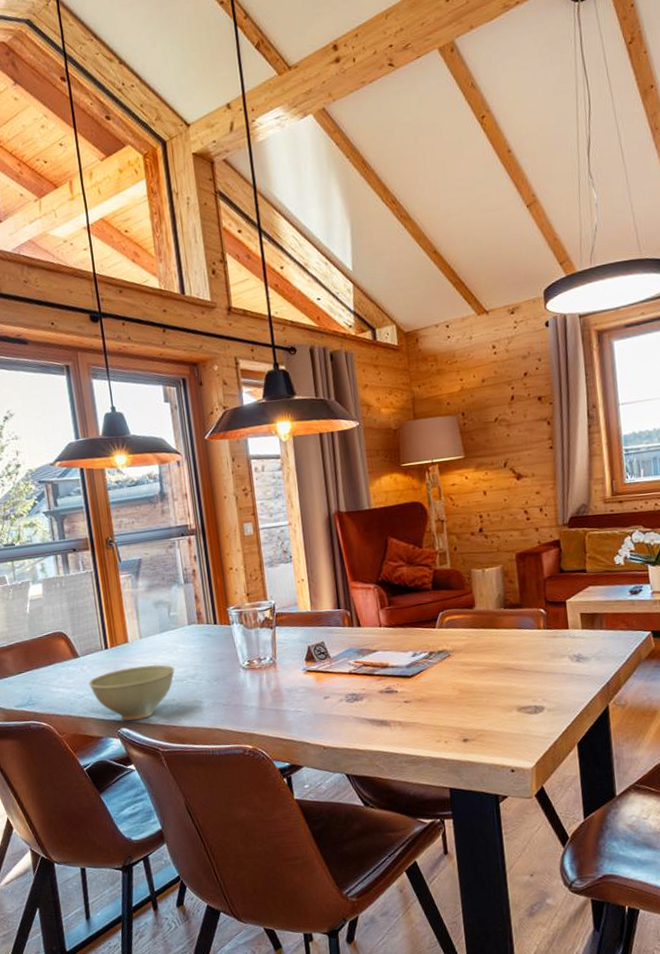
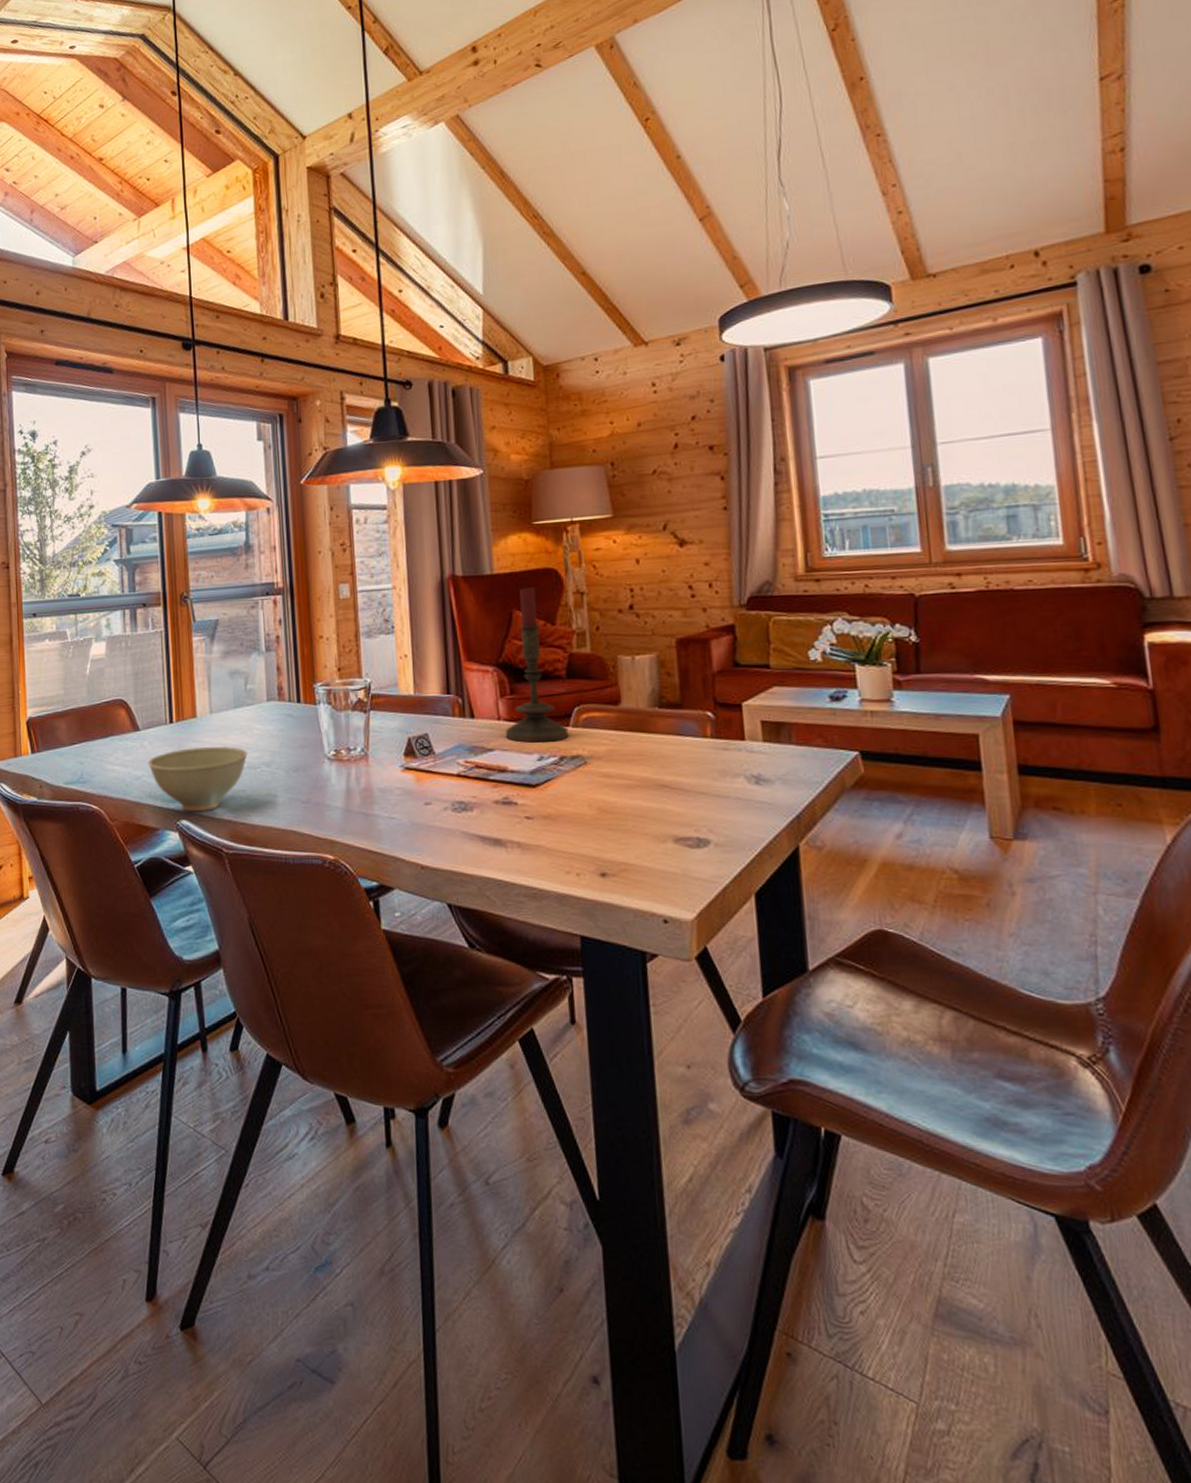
candle: none [386,515,436,644] -> present [506,583,569,744]

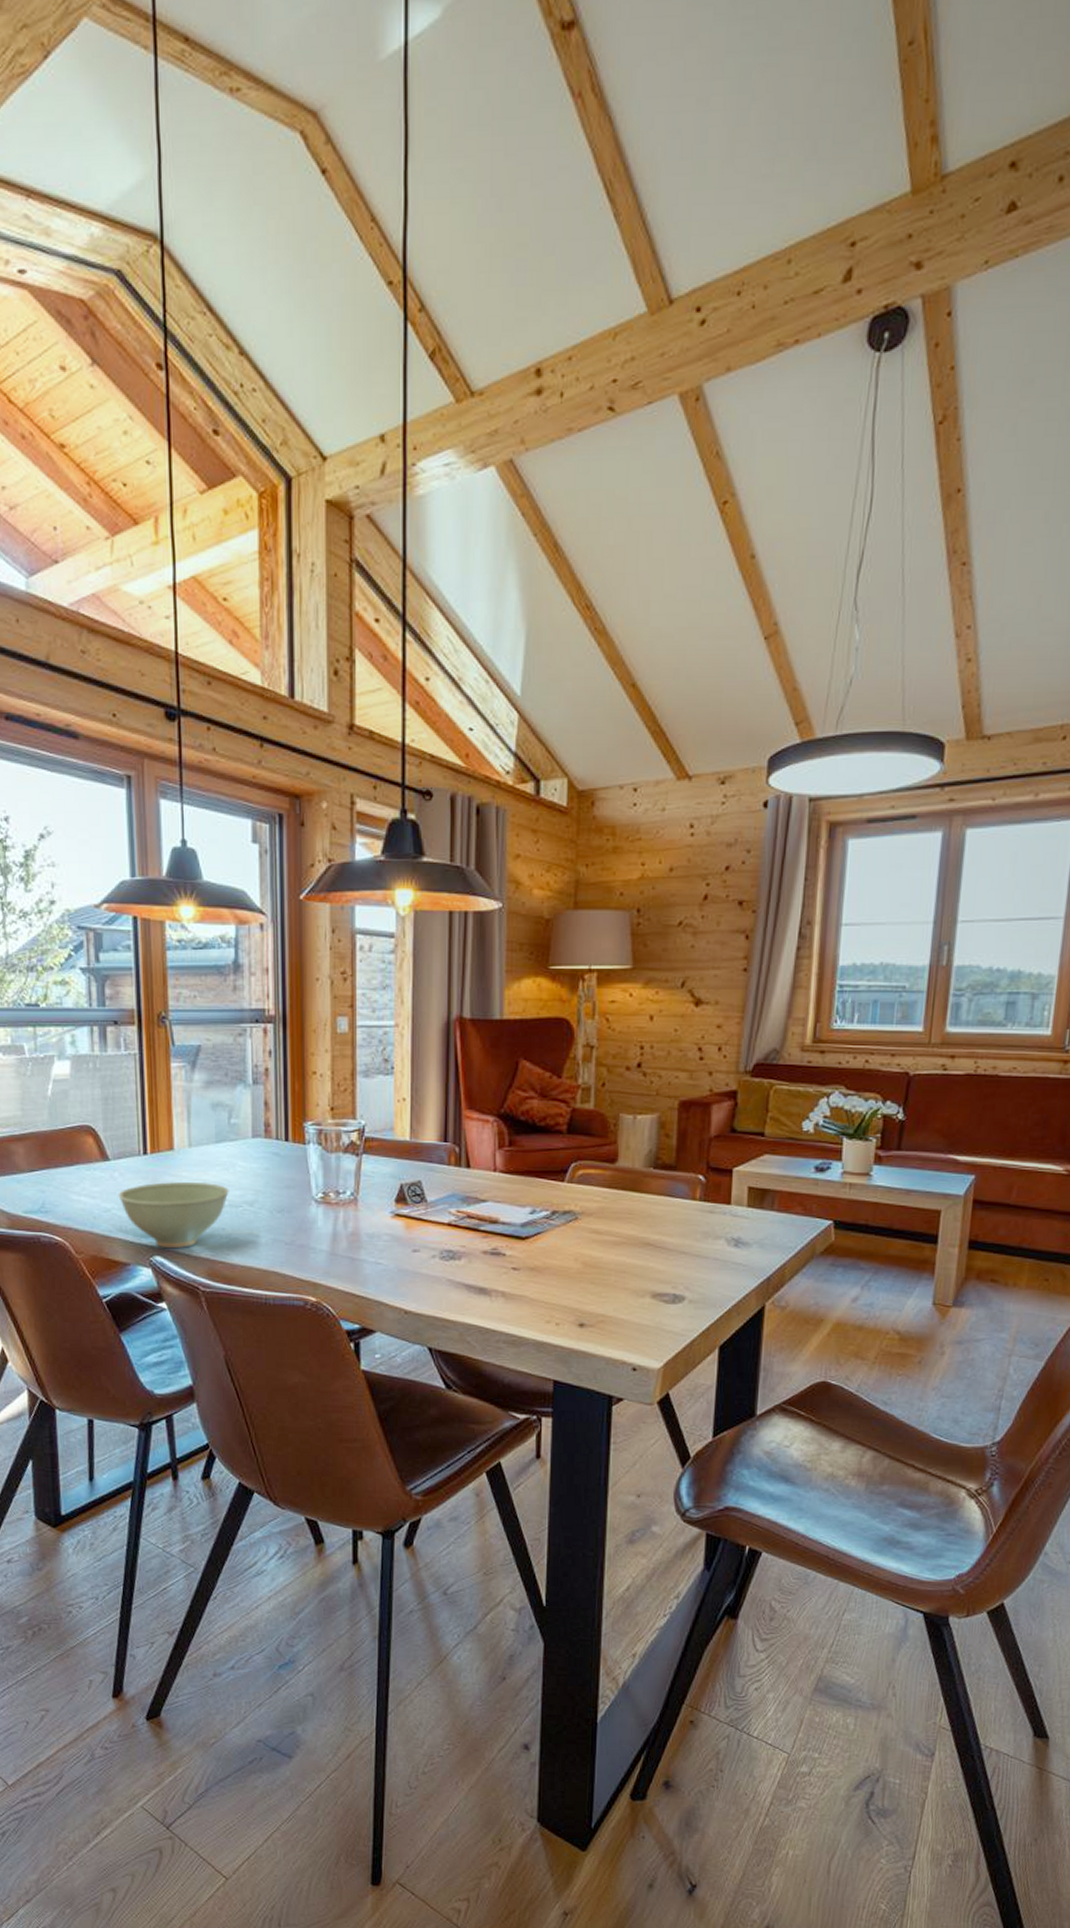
candle: present [506,583,569,744] -> none [501,1032,563,1197]

